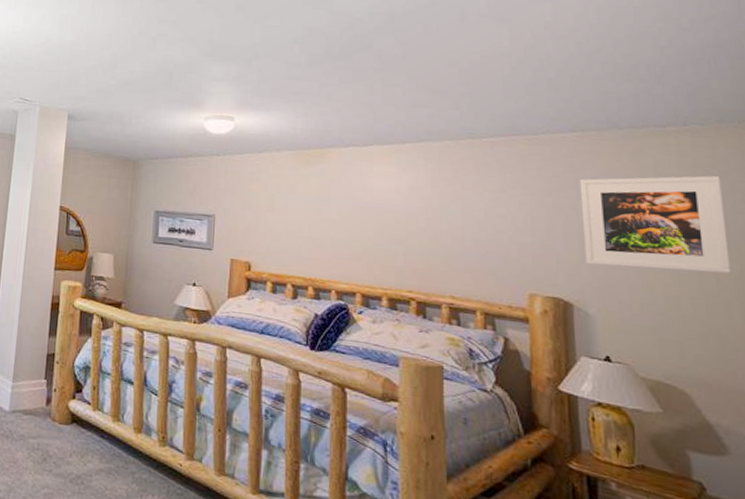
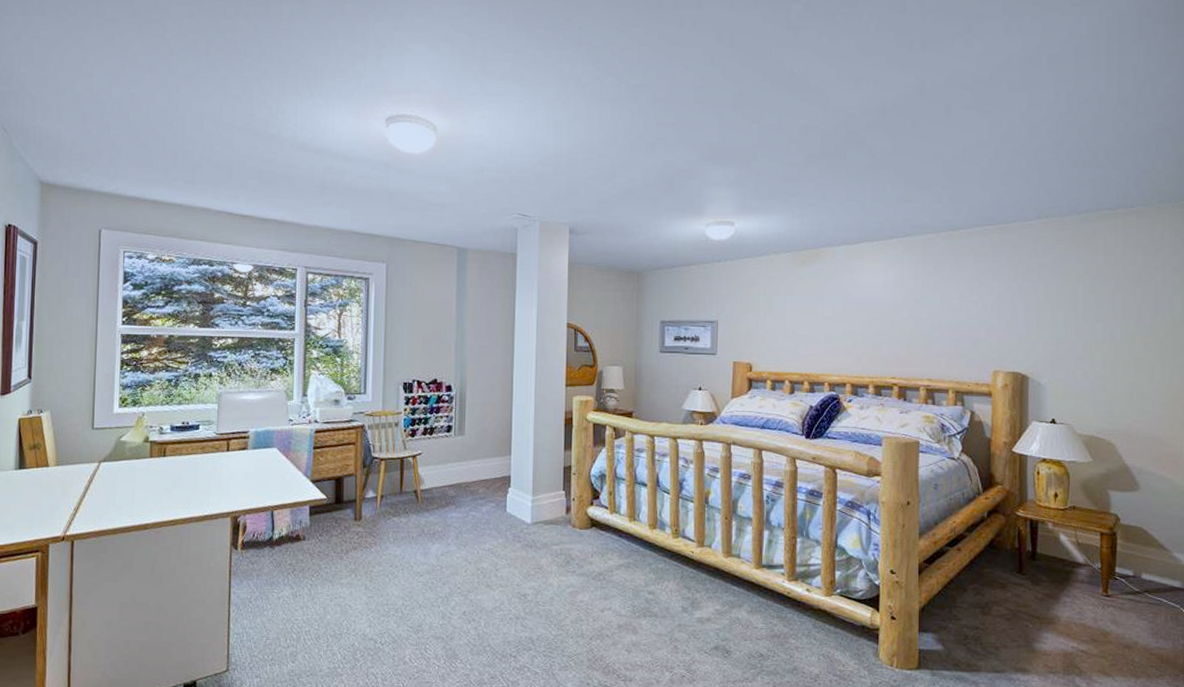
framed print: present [579,175,731,274] -> none [1041,253,1157,341]

